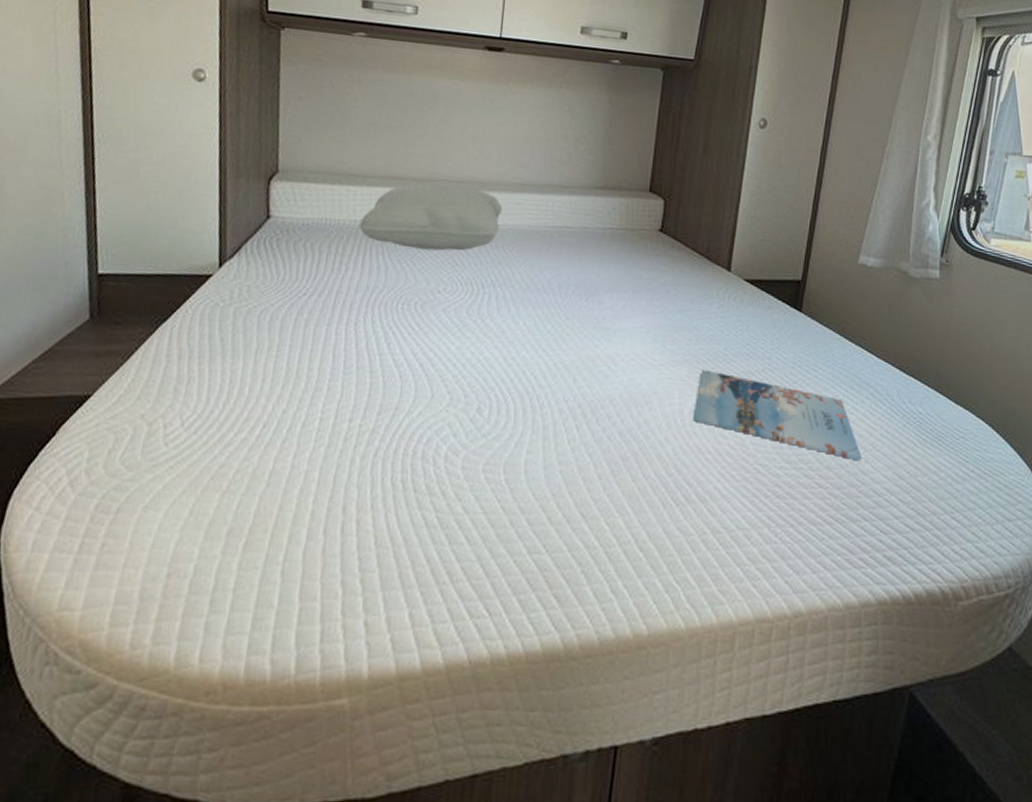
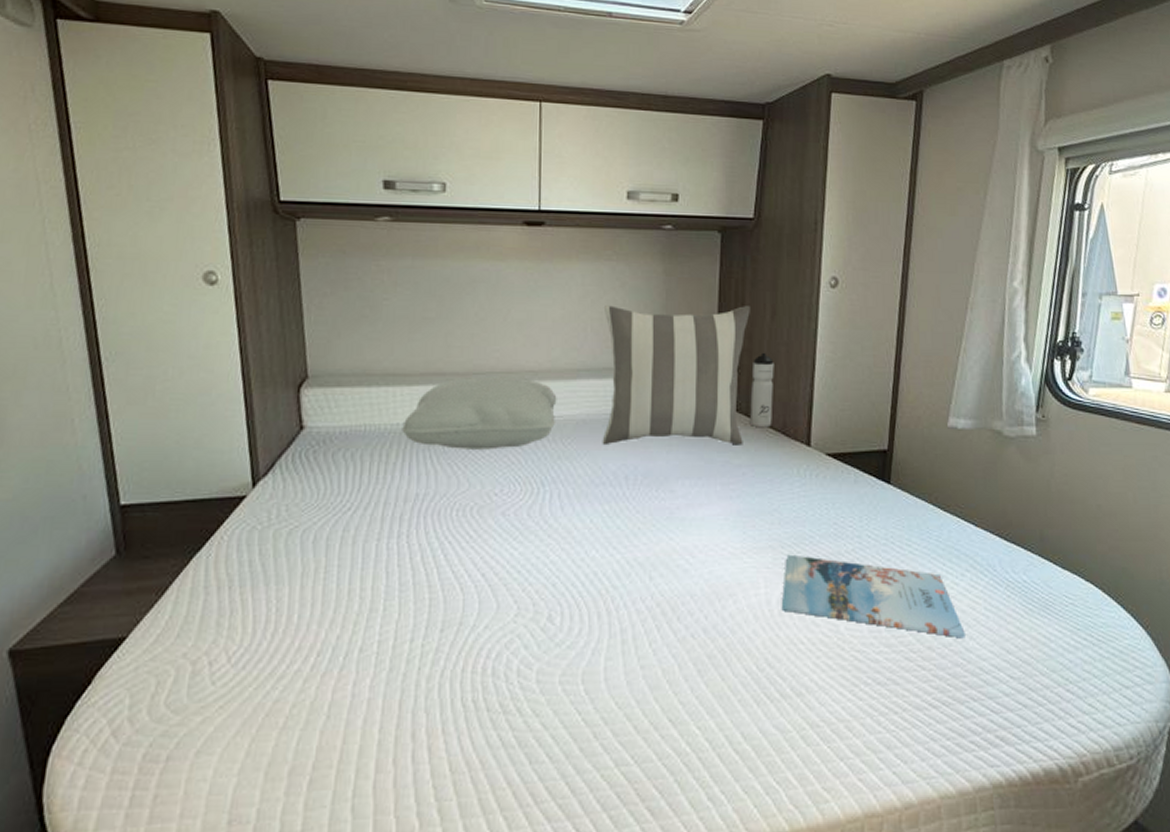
pillow: none [540,128,685,265] -> present [602,305,750,445]
water bottle: none [676,181,703,251] -> present [749,352,774,428]

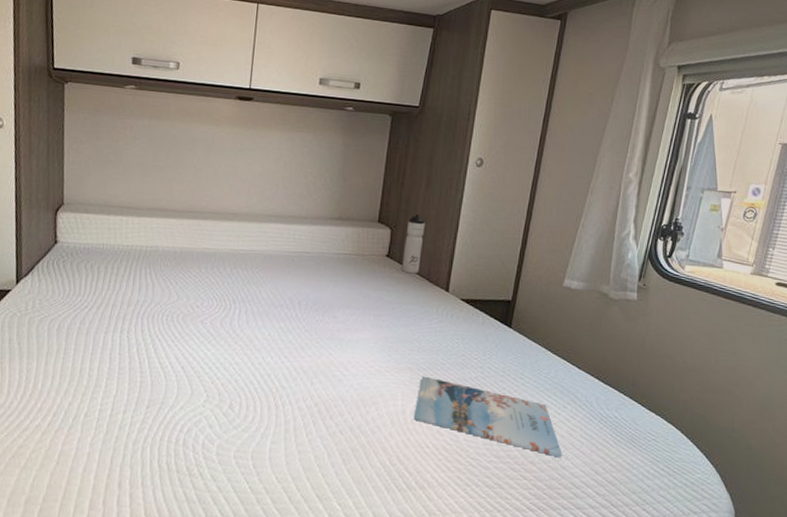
pillow: present [402,376,557,450] -> none [130,214,251,272]
pillow: present [602,305,750,445] -> none [283,167,410,286]

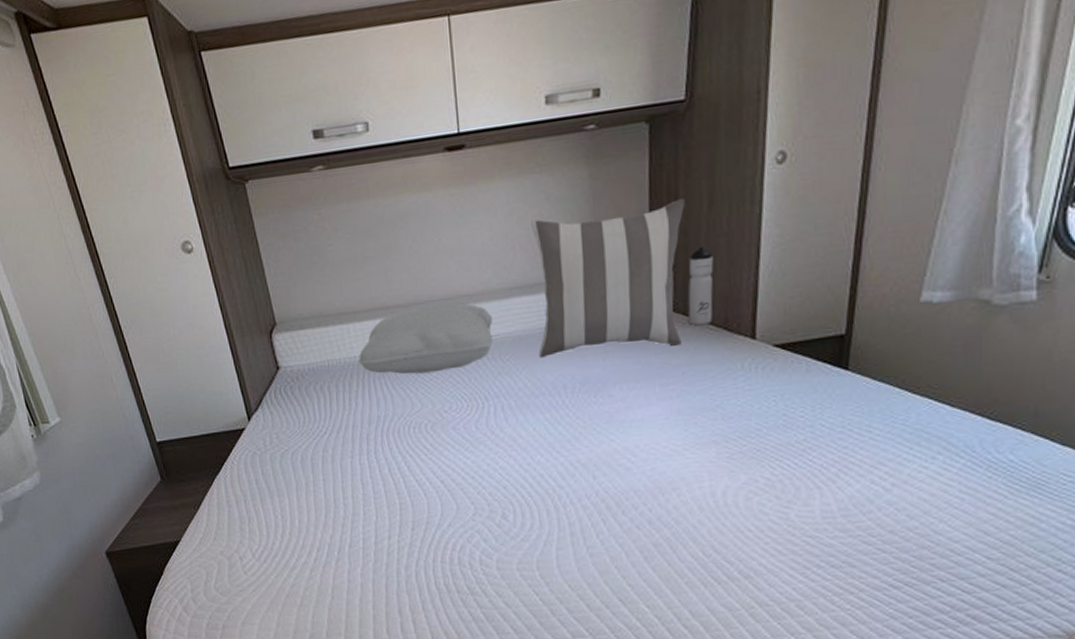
pillow: none [130,214,251,272] -> present [358,302,493,375]
pillow: none [283,167,410,286] -> present [531,199,685,357]
magazine: present [413,376,562,458] -> none [727,447,934,522]

